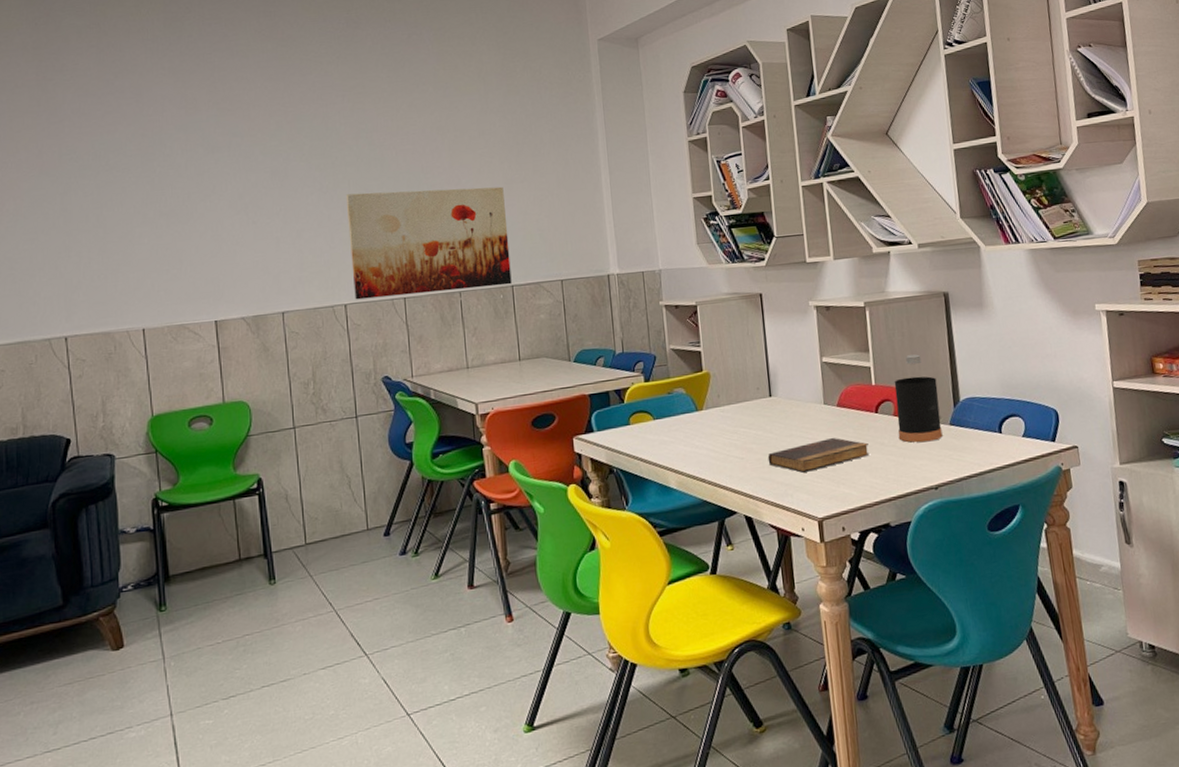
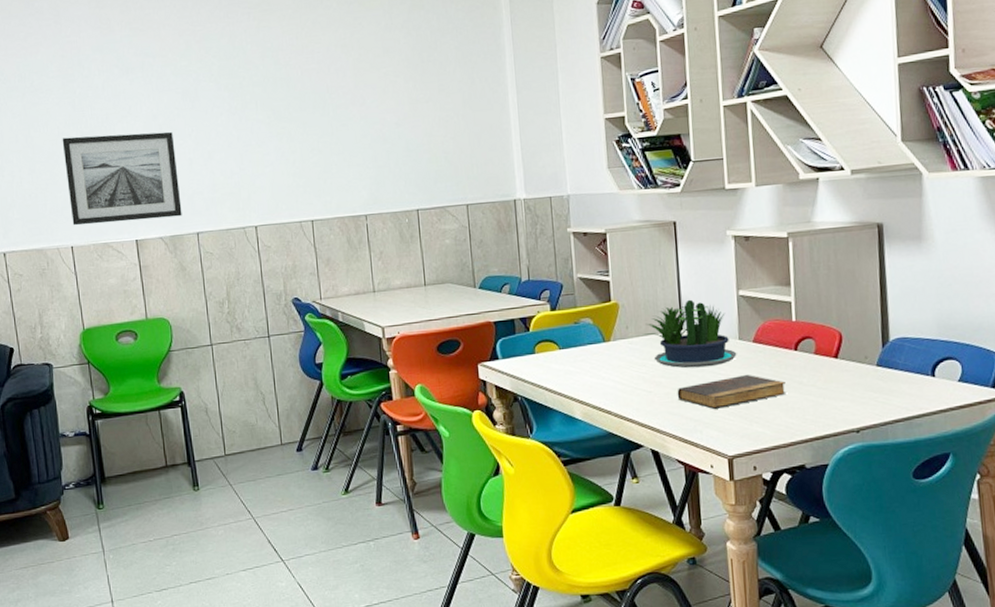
wall art: none [138,210,267,308] -> present [62,131,182,226]
wall art: present [345,186,512,300] -> none [253,107,417,222]
potted plant: none [733,367,823,434] -> present [642,299,737,369]
bottle: present [894,354,943,443] -> none [816,290,868,384]

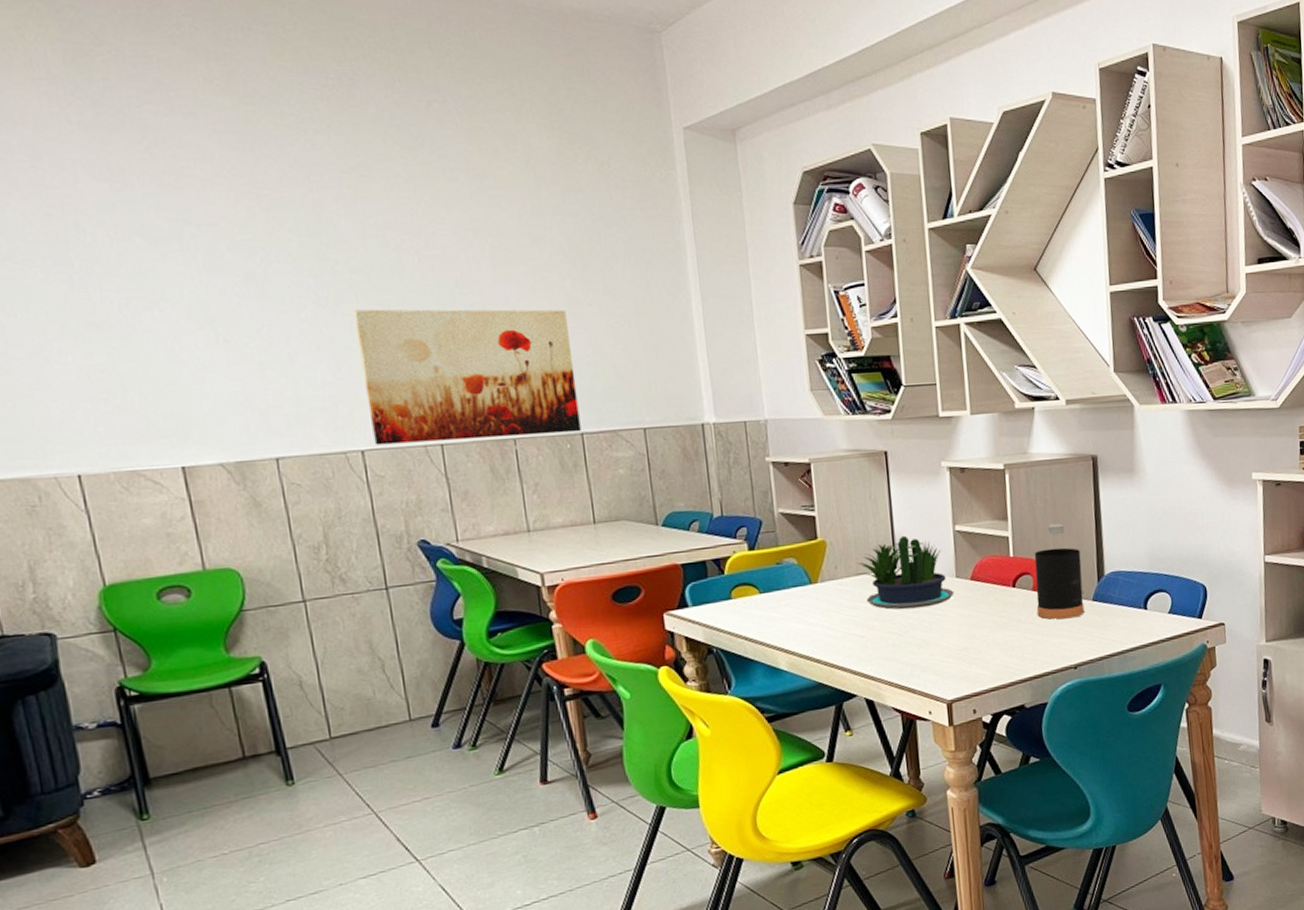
wall art: present [62,131,182,226] -> none [53,325,253,448]
wall art: none [253,107,417,222] -> present [352,308,581,445]
book: present [677,375,786,409] -> none [892,614,1005,652]
bottle: none [816,290,868,384] -> present [1034,524,1085,620]

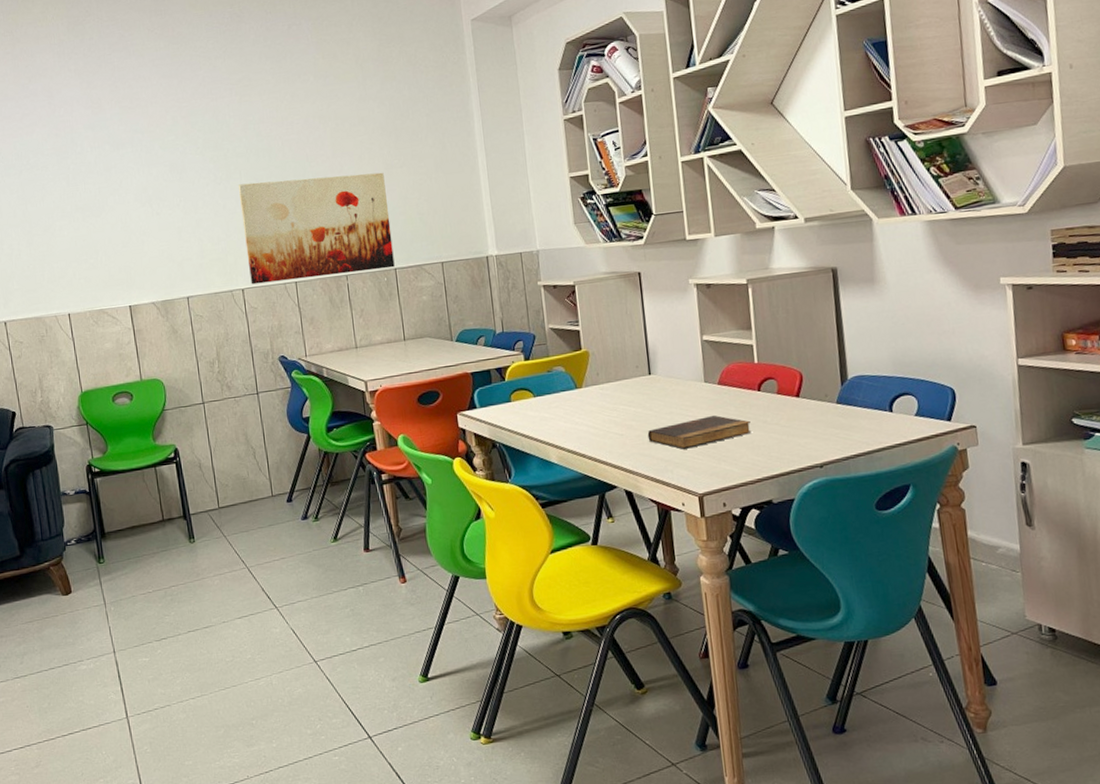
potted plant: present [853,535,954,610] -> none [612,345,703,412]
book: none [892,614,1005,652] -> present [647,415,752,449]
bottle: present [1034,524,1085,620] -> none [777,332,829,421]

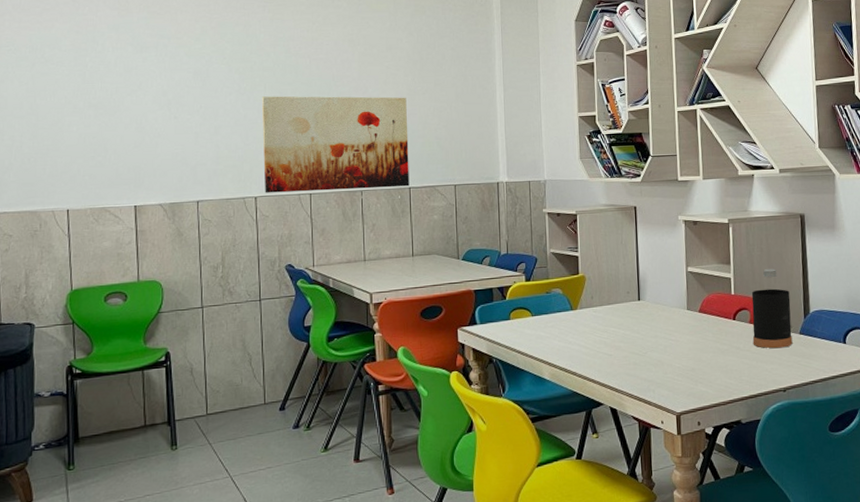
book: present [647,415,752,449] -> none [634,341,726,371]
bottle: none [777,332,829,421] -> present [751,269,793,349]

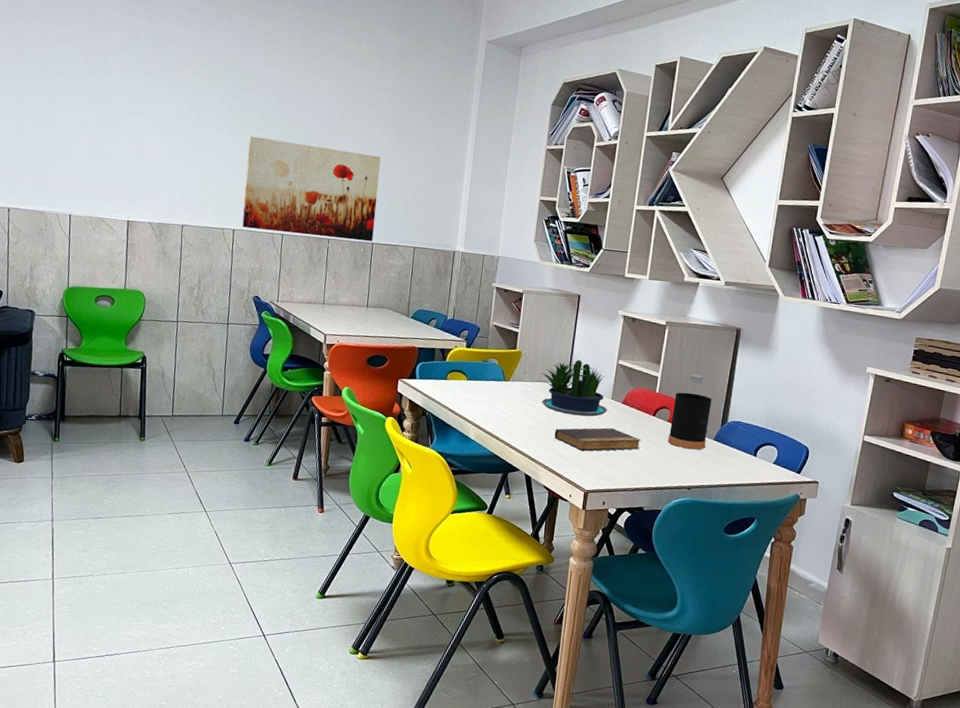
potted plant: none [605,274,686,335] -> present [536,359,608,417]
book: none [634,341,726,371] -> present [554,427,641,451]

